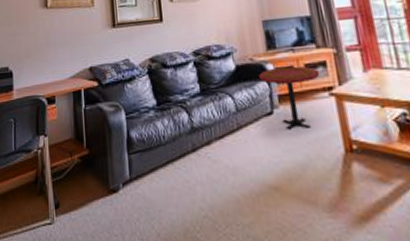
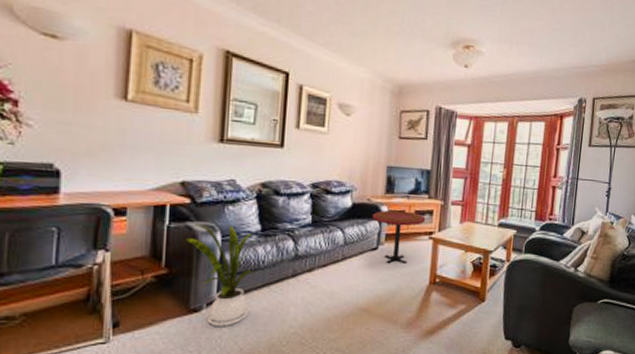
house plant: none [99,102,160,208] -> present [186,224,257,326]

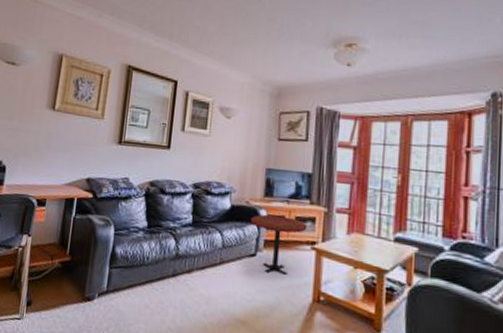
house plant: present [186,224,257,326] -> none [87,217,144,319]

